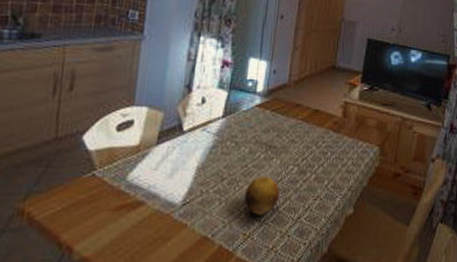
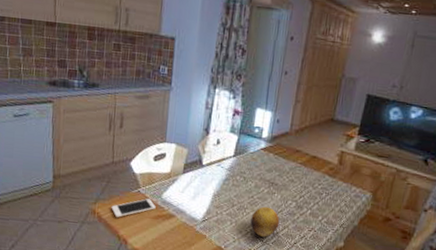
cell phone: none [49,184,118,216] -> present [111,199,156,217]

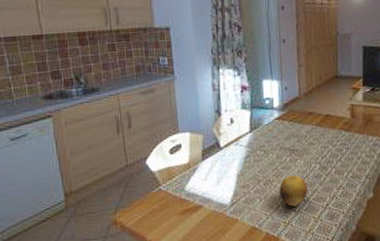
cell phone: present [111,199,156,217] -> none [133,195,181,222]

